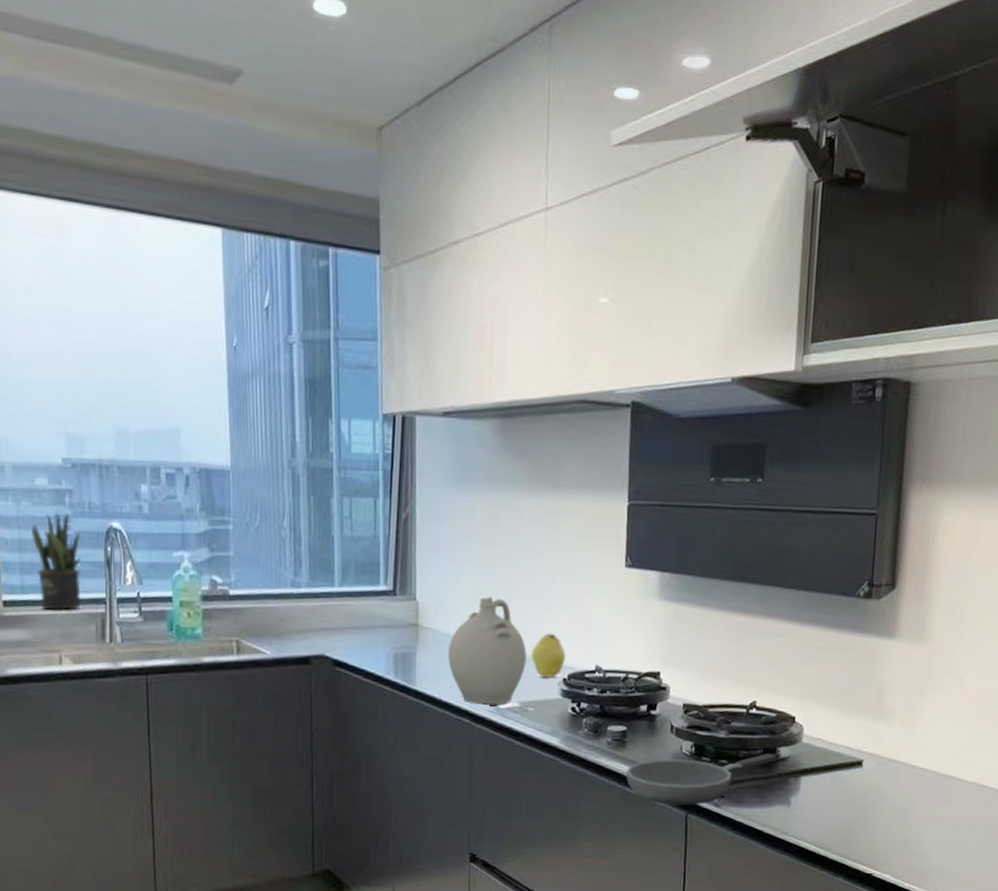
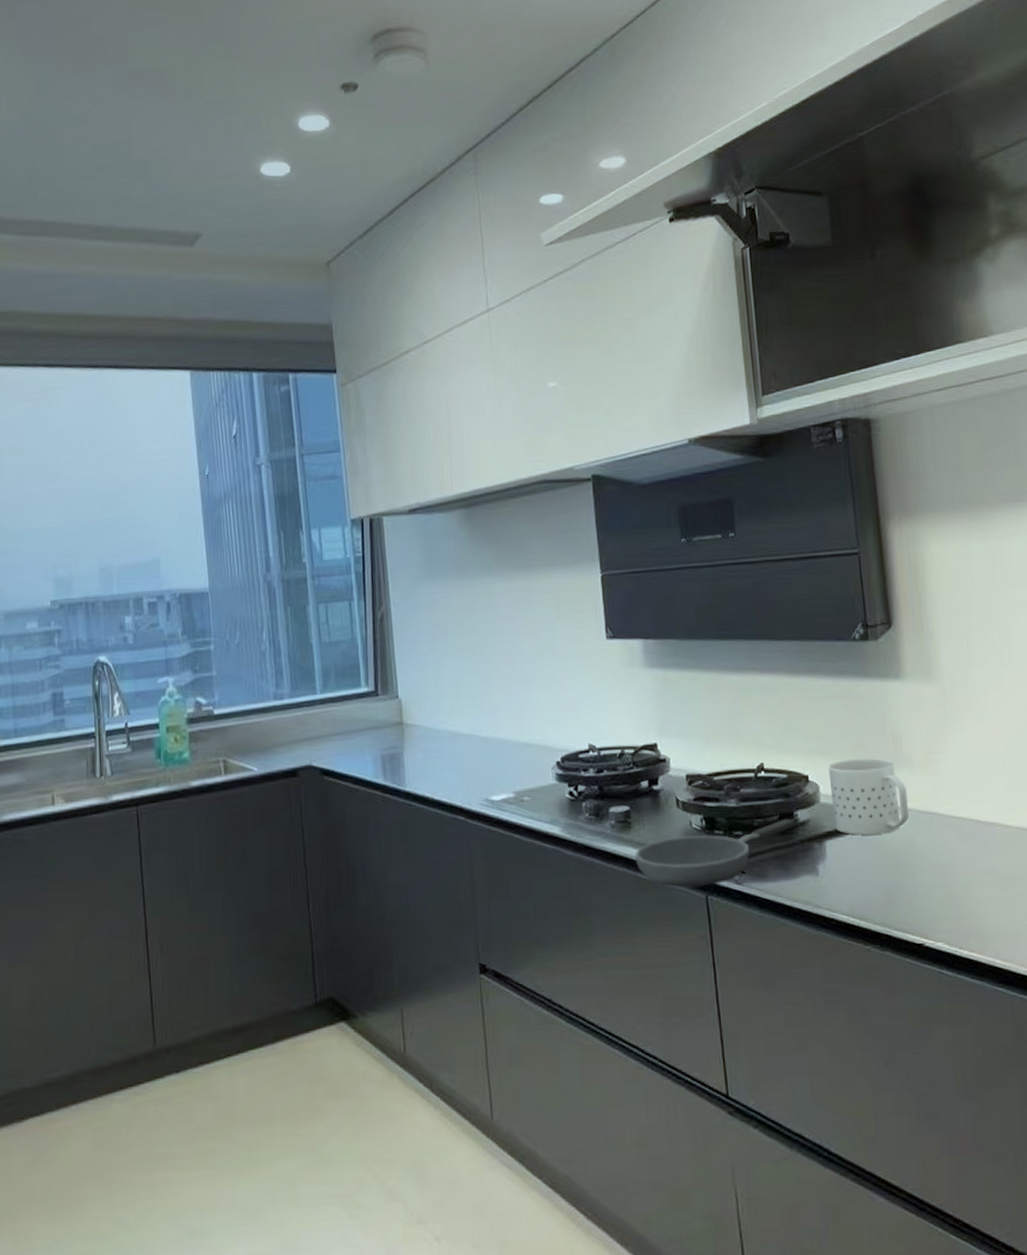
potted plant: present [30,512,81,610] -> none [22,652,71,750]
ceramic jug: present [447,596,527,705] -> none [435,685,517,801]
fruit: present [531,633,566,678] -> none [521,716,557,763]
mug: none [812,706,882,776] -> present [828,758,910,835]

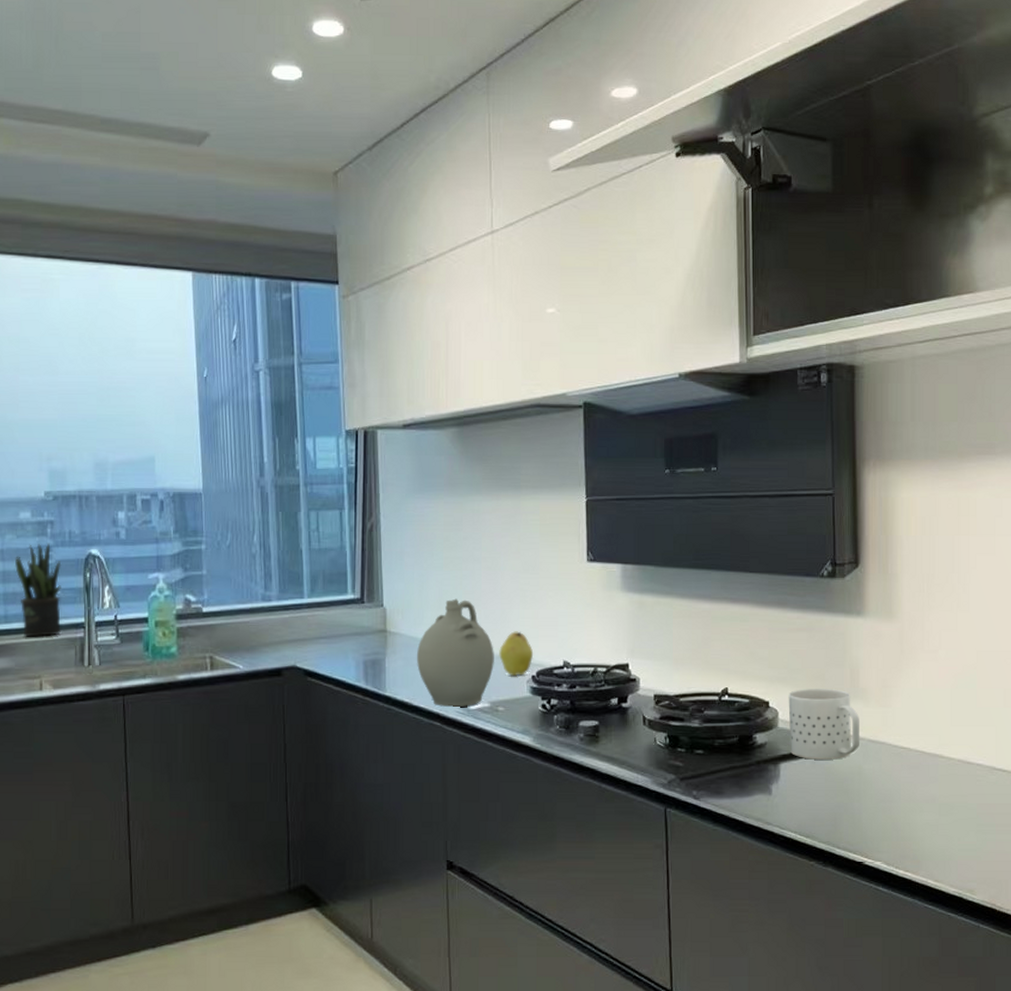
potted plant: none [22,652,71,750] -> present [14,543,62,637]
ceramic jug: none [435,685,517,801] -> present [416,598,494,708]
fruit: none [521,716,557,763] -> present [499,631,534,676]
frying pan: present [635,818,797,888] -> none [600,740,755,800]

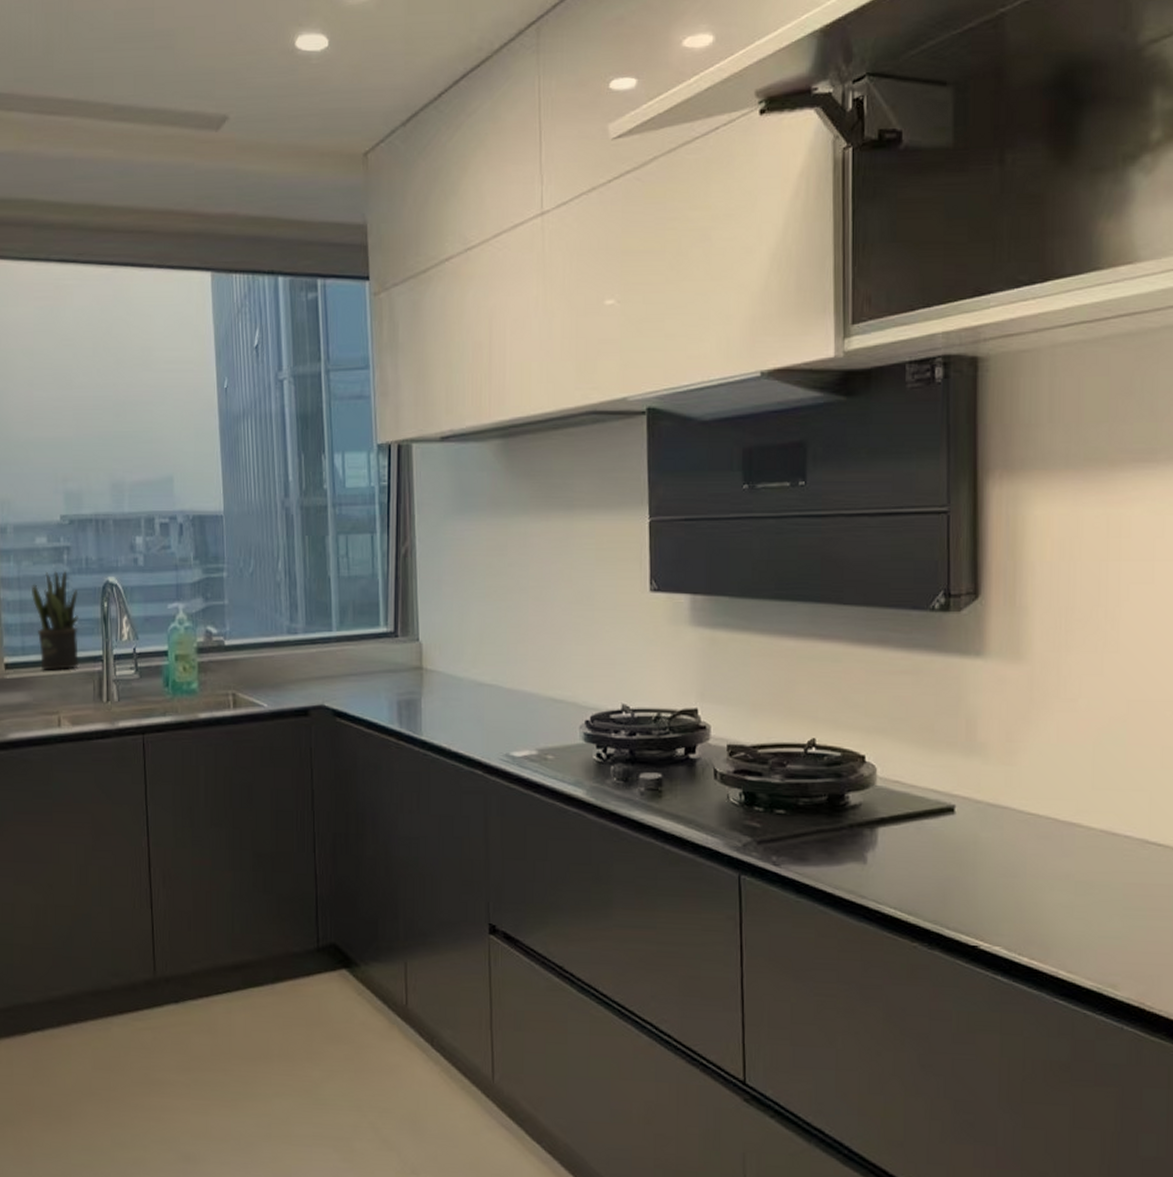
ceramic jug: present [416,598,494,708] -> none [455,632,543,755]
fruit: present [499,631,534,676] -> none [548,670,588,720]
mug: present [788,689,861,760] -> none [888,742,977,825]

